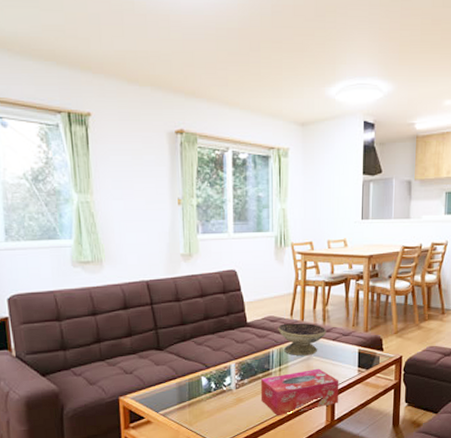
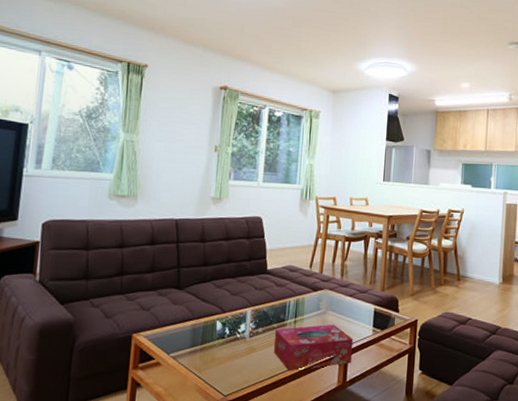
decorative bowl: present [278,323,327,356] -> none [296,274,344,310]

